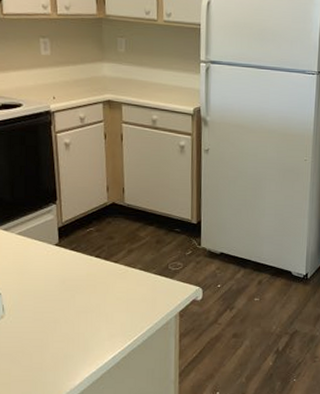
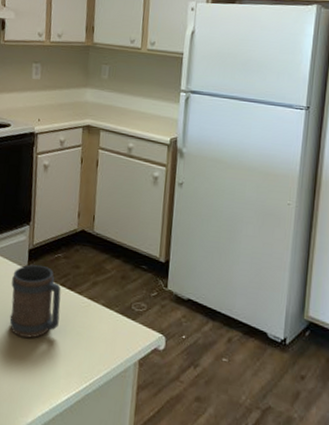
mug: none [43,241,98,310] -> present [9,264,61,338]

